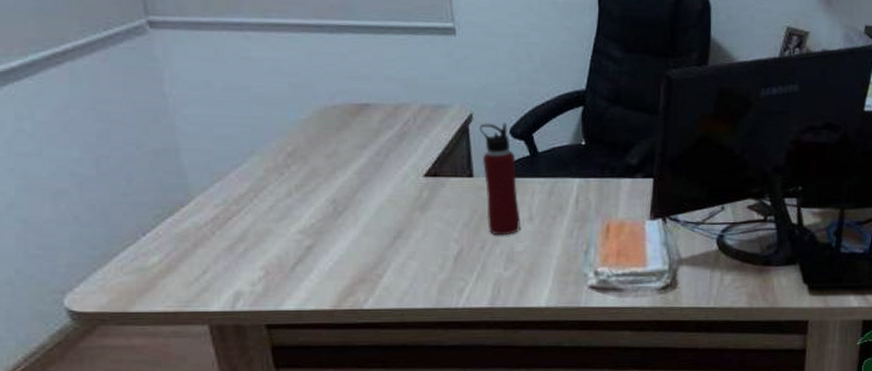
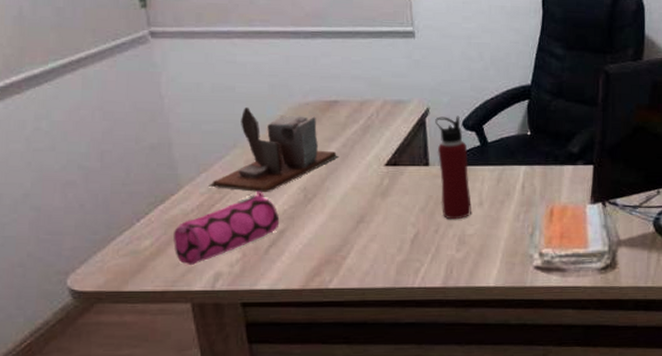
pencil case: none [186,202,307,285] -> present [174,191,280,266]
desk organizer: none [223,108,371,205] -> present [207,106,338,193]

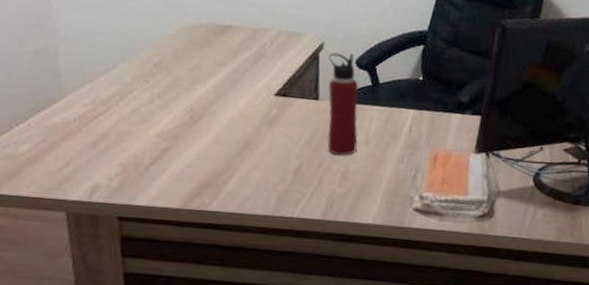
pencil case: present [174,191,280,266] -> none [52,107,164,176]
desk organizer: present [207,106,338,193] -> none [91,21,228,110]

